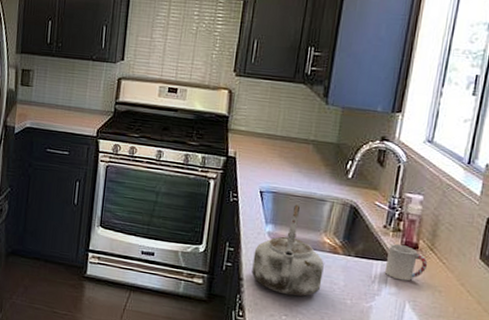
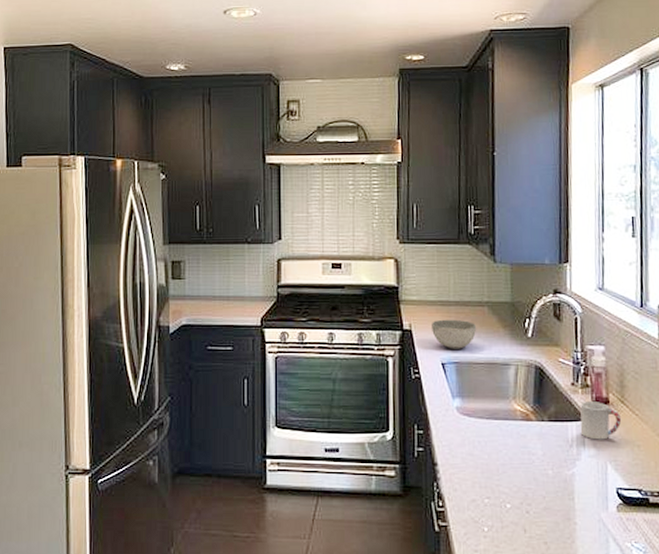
kettle: present [252,203,324,297] -> none [445,371,520,475]
bowl: none [255,151,299,181] -> present [432,319,476,349]

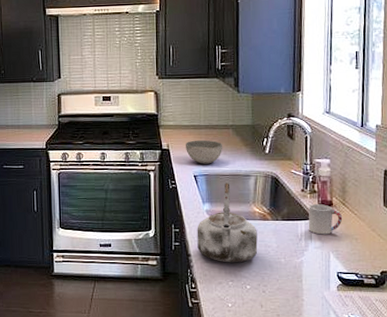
kettle: none [445,371,520,475] -> present [197,181,258,263]

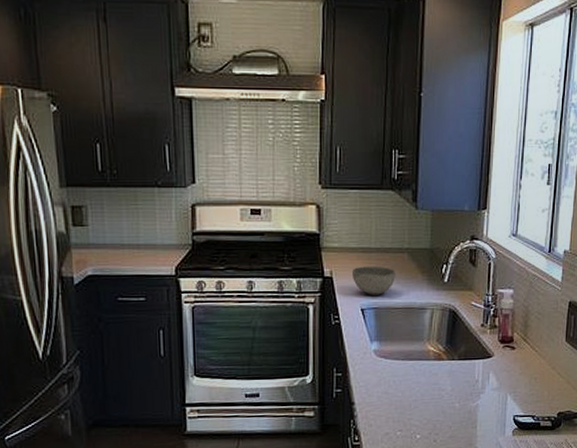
kettle: present [197,181,258,263] -> none [362,316,431,410]
cup: present [308,204,343,235] -> none [486,340,523,375]

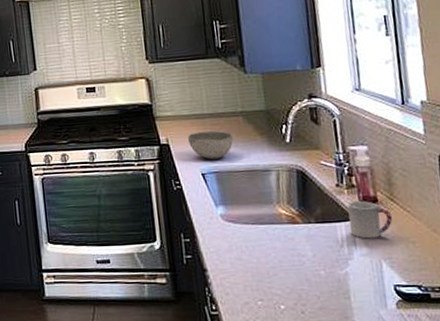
cup: none [486,340,523,375] -> present [347,201,393,239]

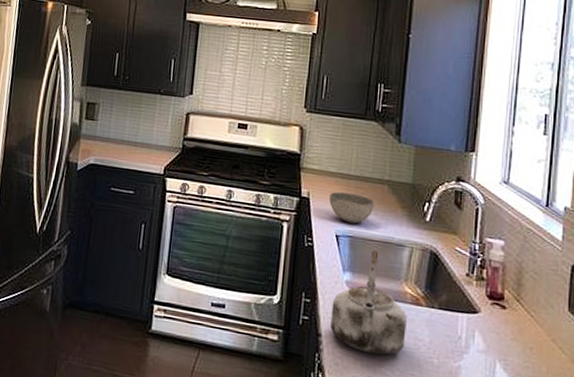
kettle: none [211,179,290,278] -> present [330,248,407,355]
cup: present [347,201,393,239] -> none [471,294,516,337]

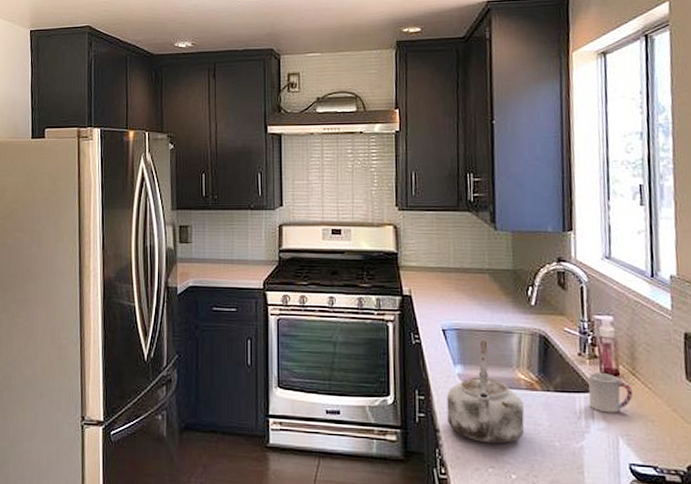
bowl: present [329,191,374,224] -> none [432,285,477,316]
cup: none [471,294,516,337] -> present [588,373,633,413]

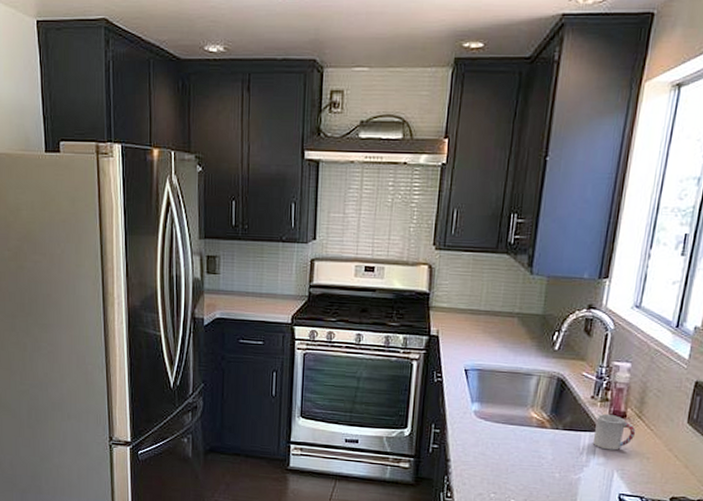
kettle: present [446,339,525,444] -> none [459,379,532,474]

